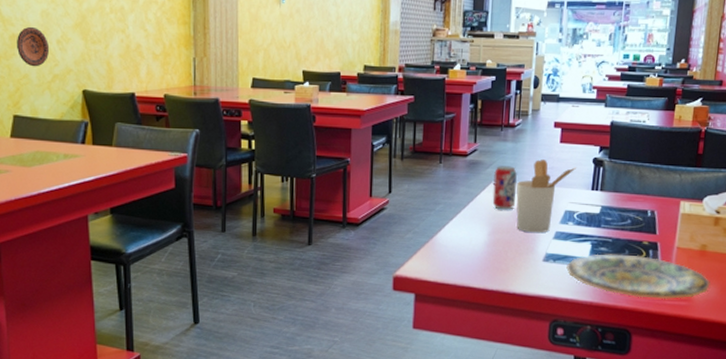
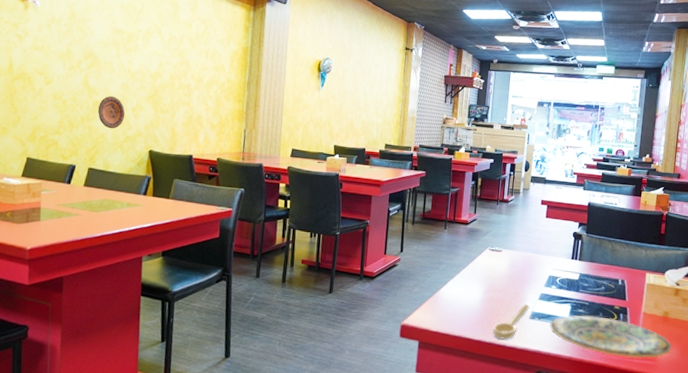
beverage can: present [492,166,518,210] -> none [488,234,510,272]
spoon: none [500,244,542,286] -> present [493,304,529,340]
utensil holder: present [516,159,576,233] -> none [508,231,559,294]

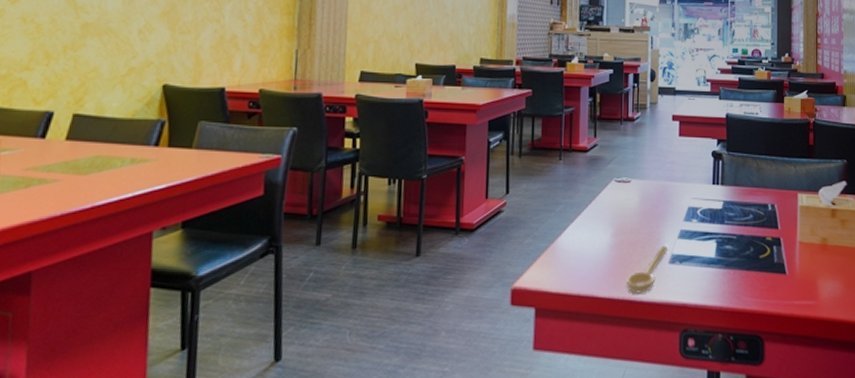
decorative plate: present [98,95,125,129] -> none [88,14,128,59]
plate: present [549,315,672,358] -> none [693,252,834,299]

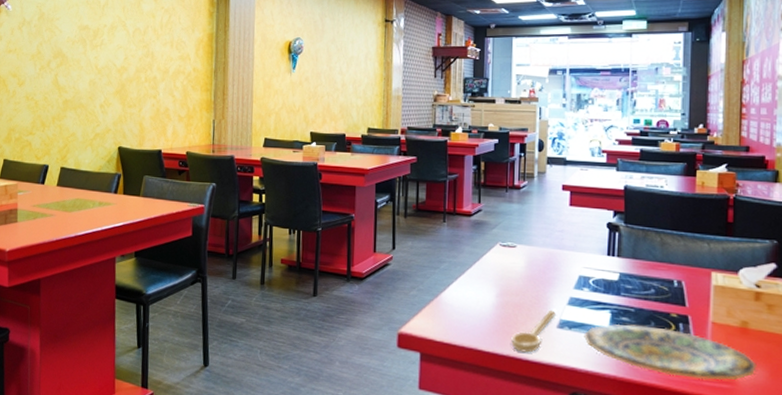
plate: none [693,252,834,299] -> present [584,324,757,380]

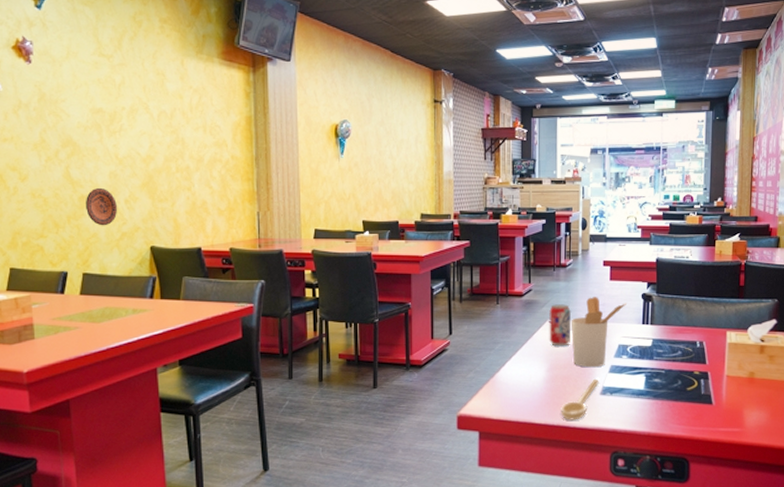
decorative plate: none [68,93,93,127] -> present [86,187,117,226]
beverage can: none [499,227,526,272] -> present [549,304,572,347]
utensil holder: none [524,222,589,298] -> present [571,297,626,368]
plate: present [584,324,757,380] -> none [623,384,760,427]

